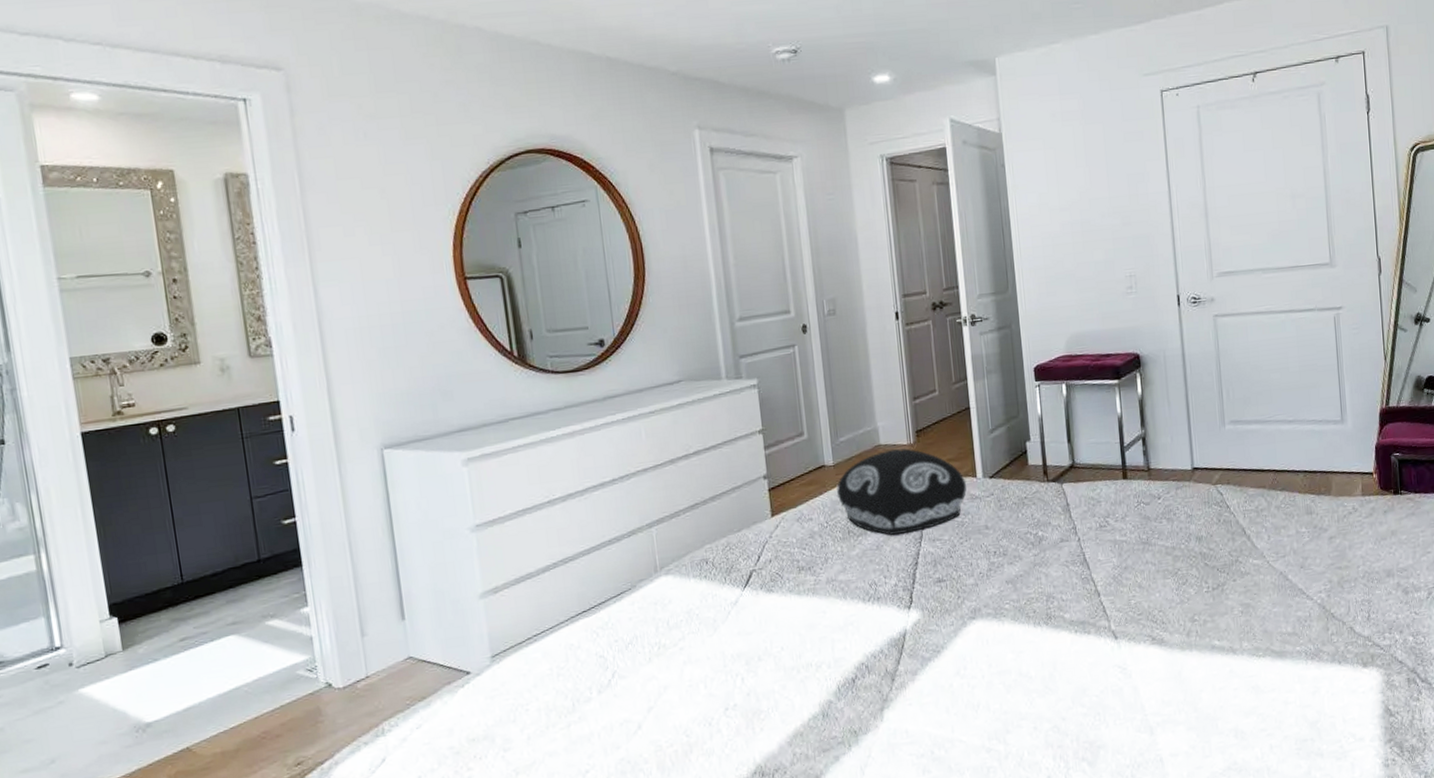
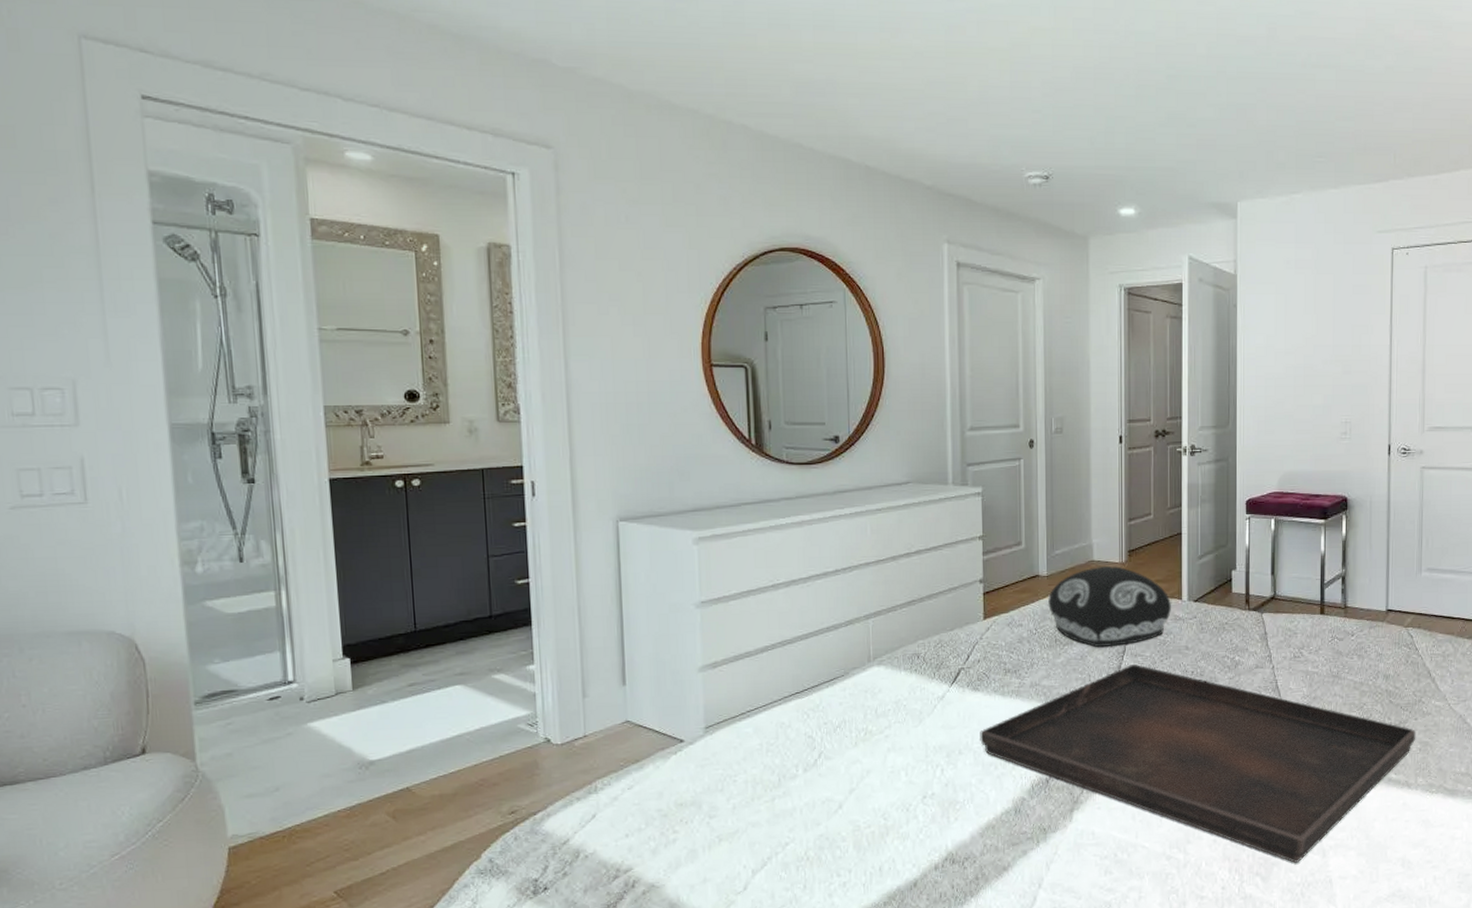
serving tray: none [778,549,1237,744] -> present [980,663,1416,863]

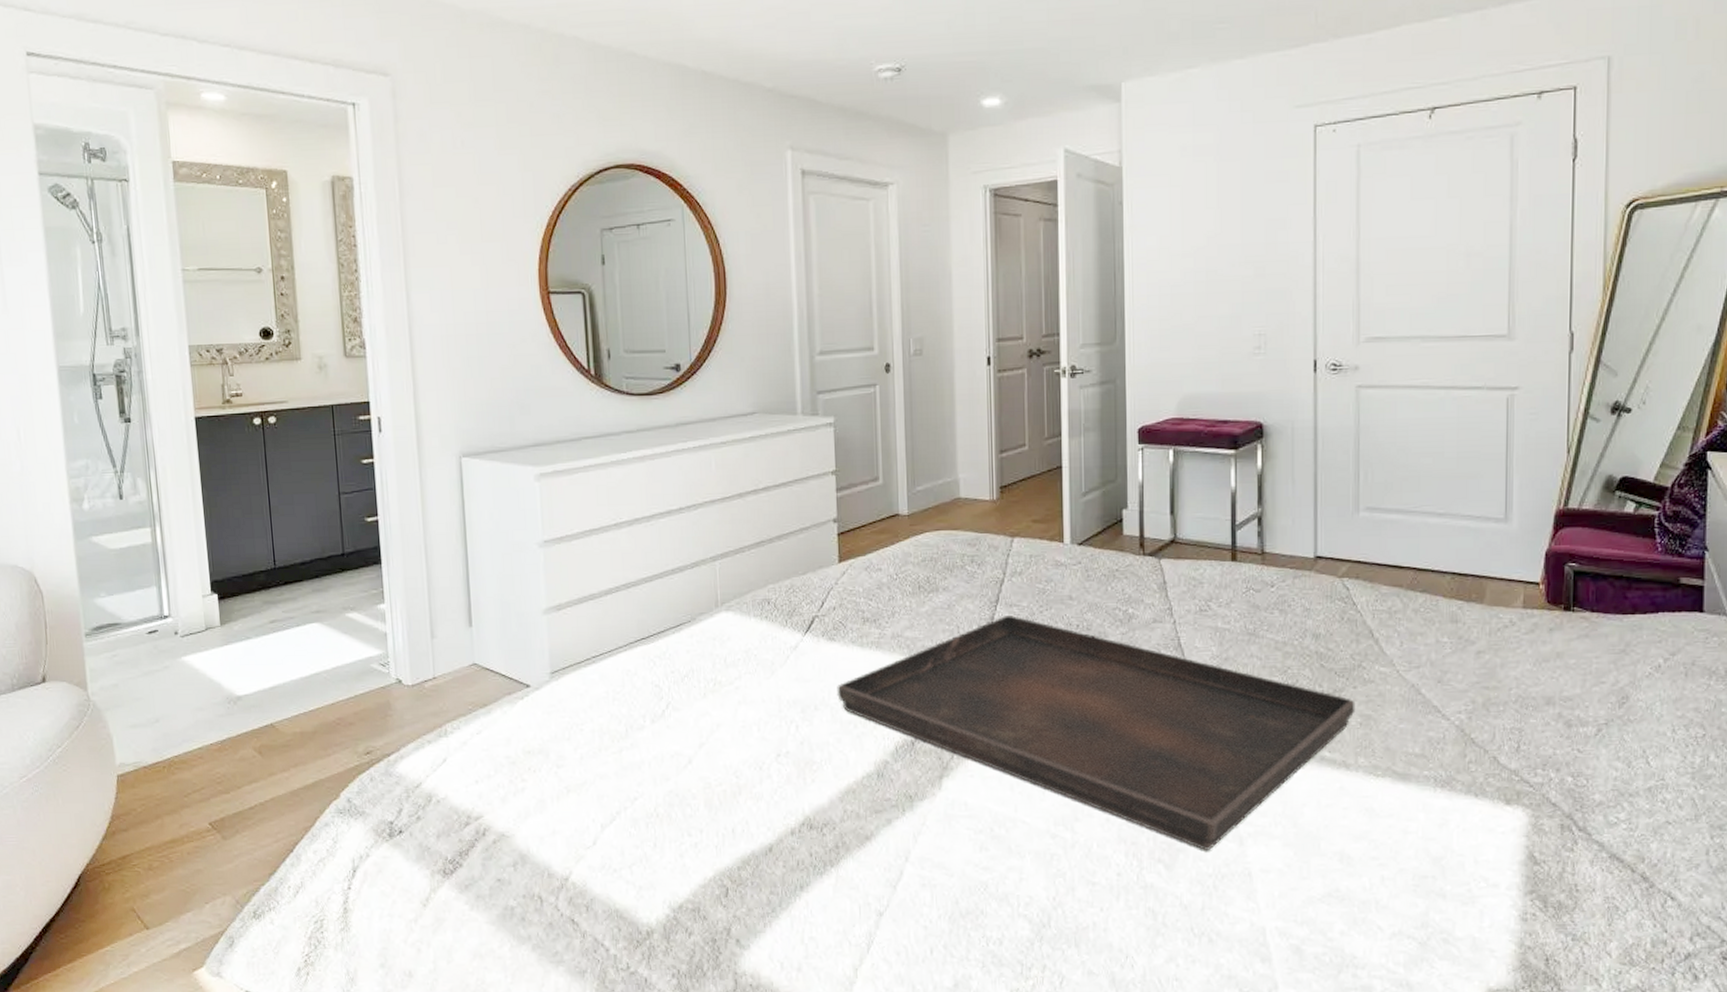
cushion: present [1048,566,1171,648] -> none [910,504,1051,596]

